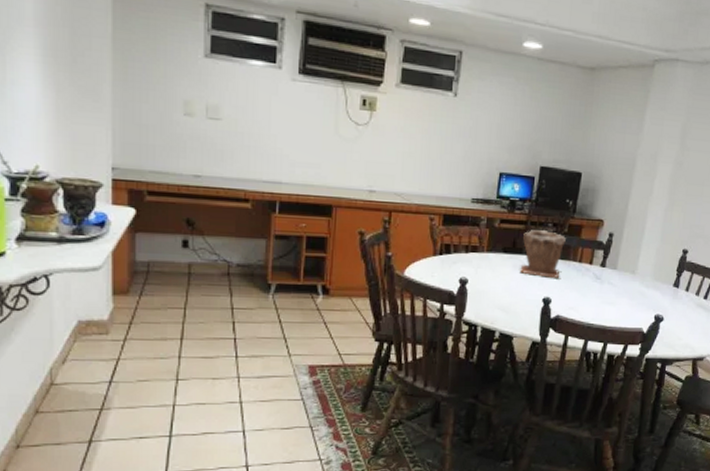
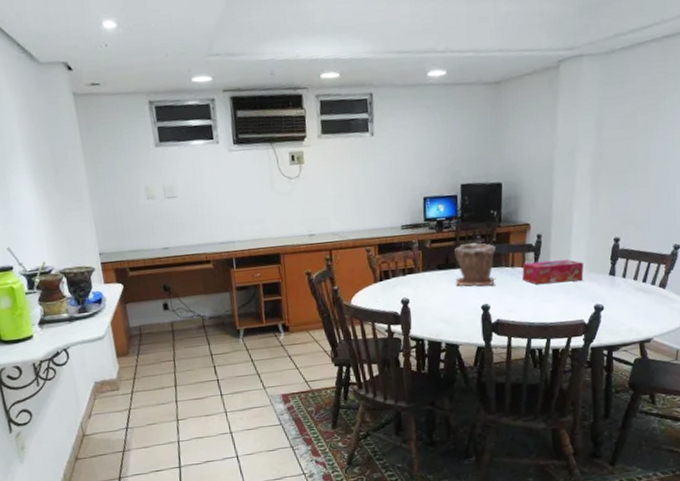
tissue box: none [588,260,650,287] -> present [522,259,584,284]

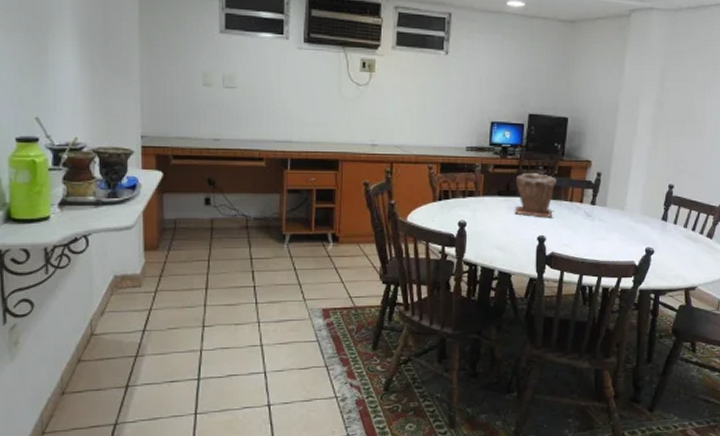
tissue box: present [522,259,584,284] -> none [580,199,638,222]

